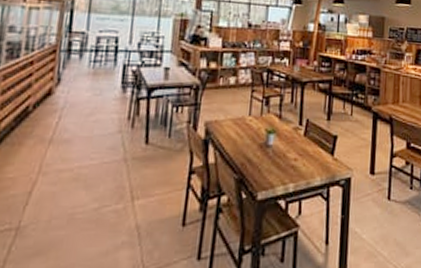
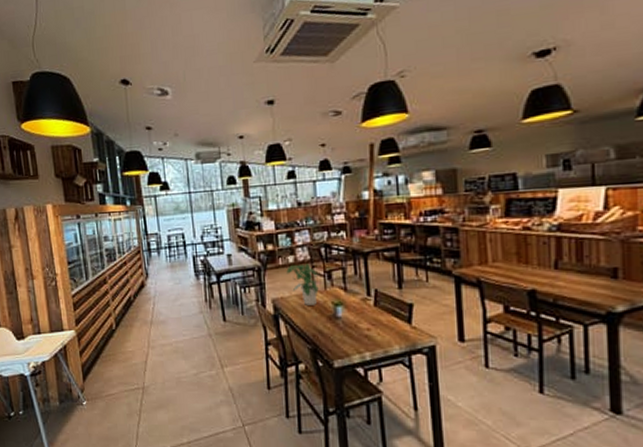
potted plant: none [225,86,259,131] -> present [286,263,321,305]

